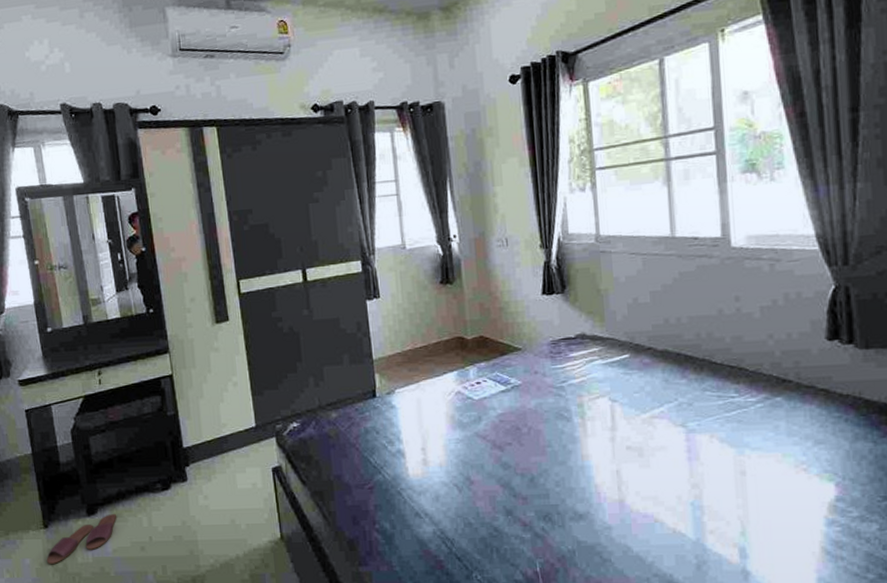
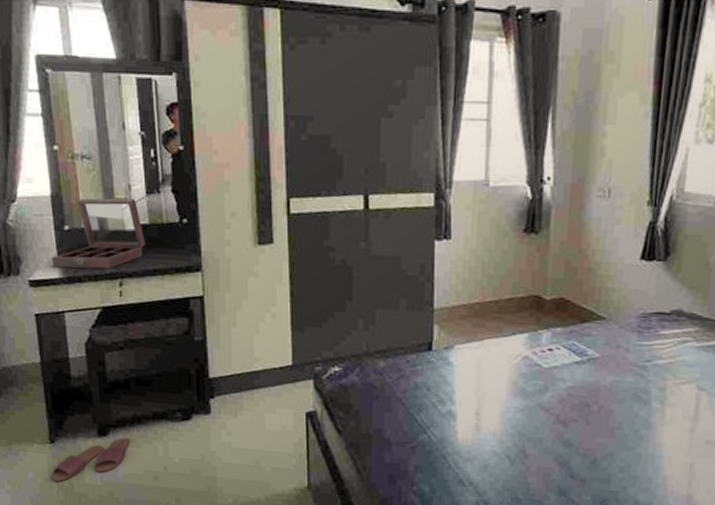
jewelry box: none [38,297,119,366] -> present [52,198,145,269]

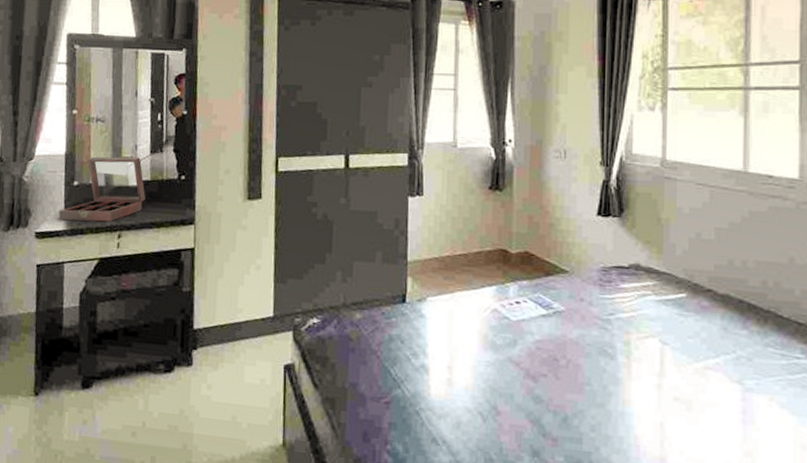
slippers: present [51,437,130,482] -> none [30,390,112,437]

